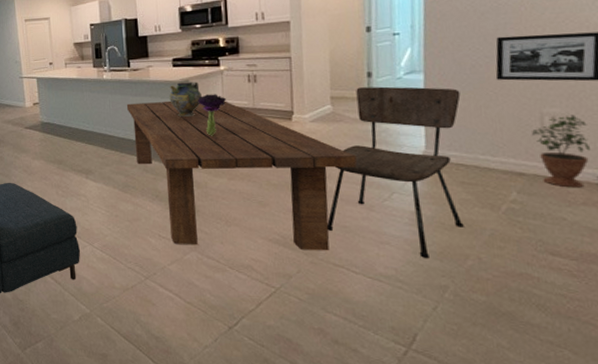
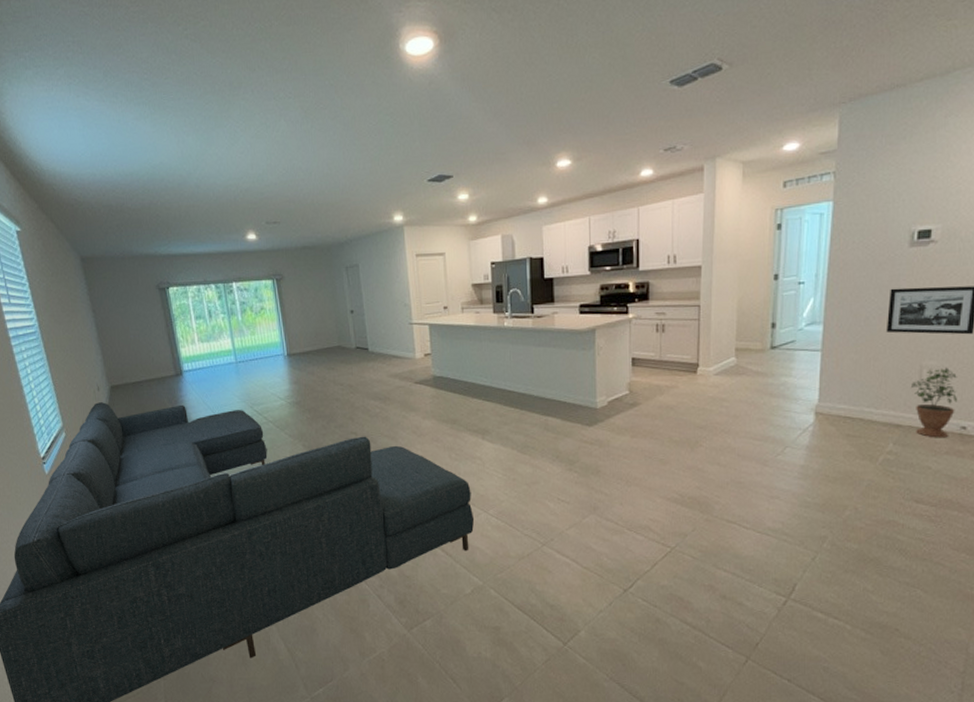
dining table: present [126,100,357,251] -> none [528,352,755,508]
ceramic jug: present [169,81,202,118] -> none [574,330,608,371]
bouquet: present [198,94,227,136] -> none [604,344,634,391]
dining chair: present [327,86,464,259] -> none [724,338,854,512]

